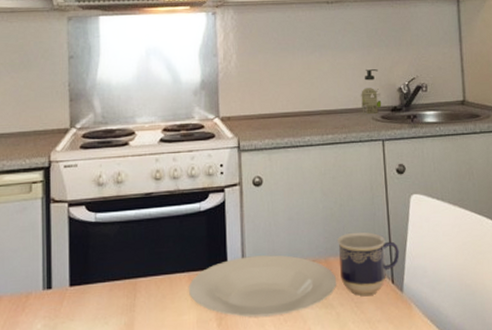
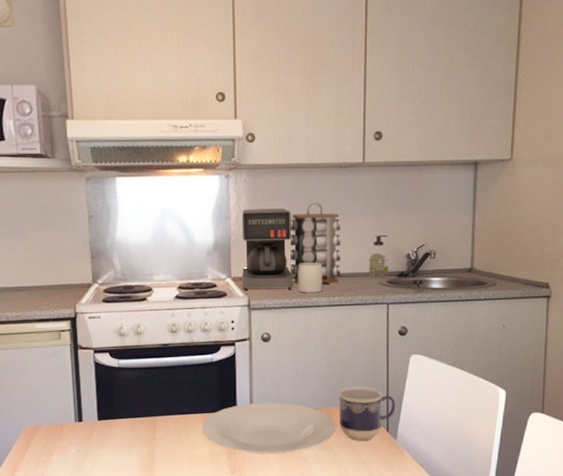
coffee maker: none [230,44,285,131] -> present [242,208,293,291]
spice rack: none [279,37,333,122] -> present [289,202,341,284]
mug: none [289,99,315,132] -> present [298,263,323,293]

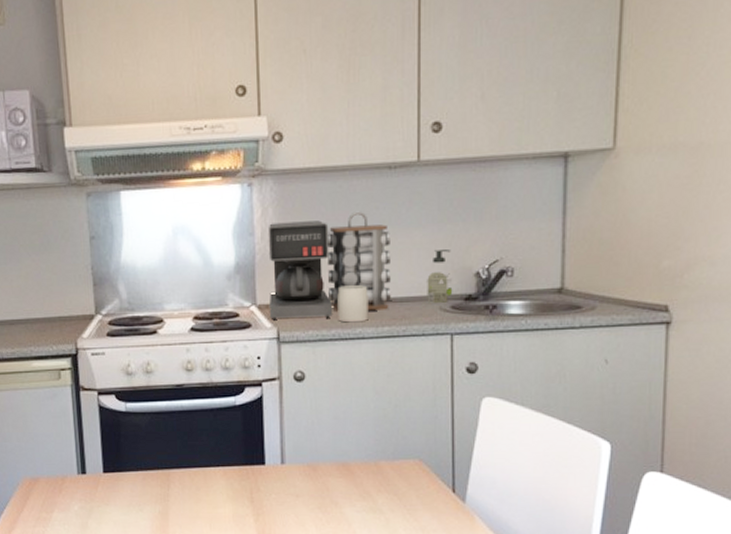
plate: present [201,402,336,454] -> none [223,455,388,516]
cup: present [337,386,396,441] -> none [389,435,464,503]

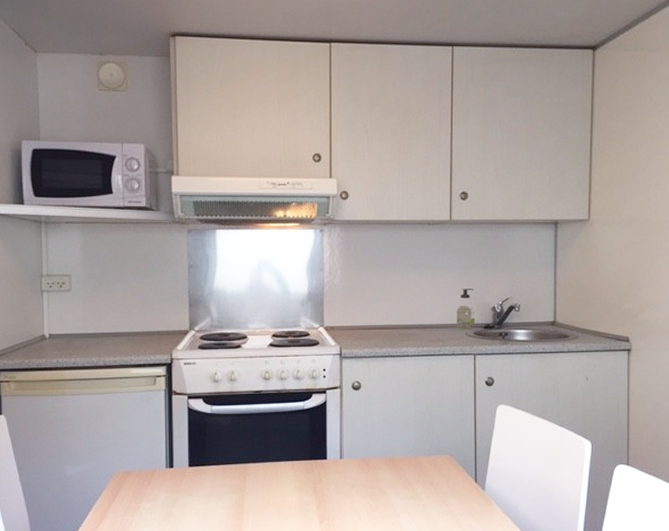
coffee maker: present [269,220,332,321] -> none [335,262,383,340]
spice rack: present [326,211,391,312] -> none [380,256,429,334]
mug: present [337,285,369,323] -> none [388,314,412,343]

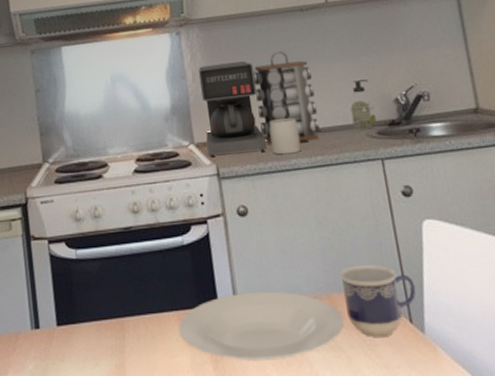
plate: none [291,451,425,503] -> present [178,291,345,360]
coffee maker: none [335,262,383,340] -> present [199,61,267,158]
spice rack: none [380,256,429,334] -> present [253,50,320,145]
mug: none [388,314,412,343] -> present [268,118,302,155]
cup: none [426,435,484,491] -> present [338,264,416,337]

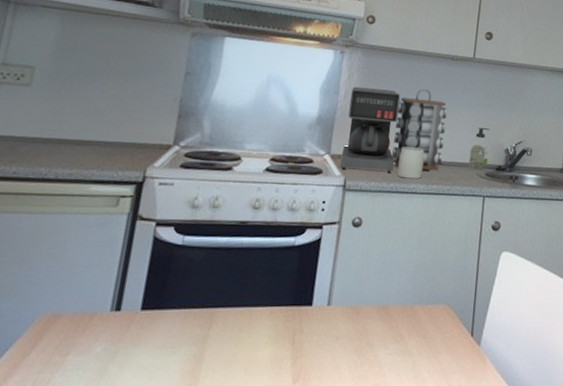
plate: present [178,291,345,360] -> none [267,296,419,359]
cup: present [338,264,416,337] -> none [423,282,483,346]

